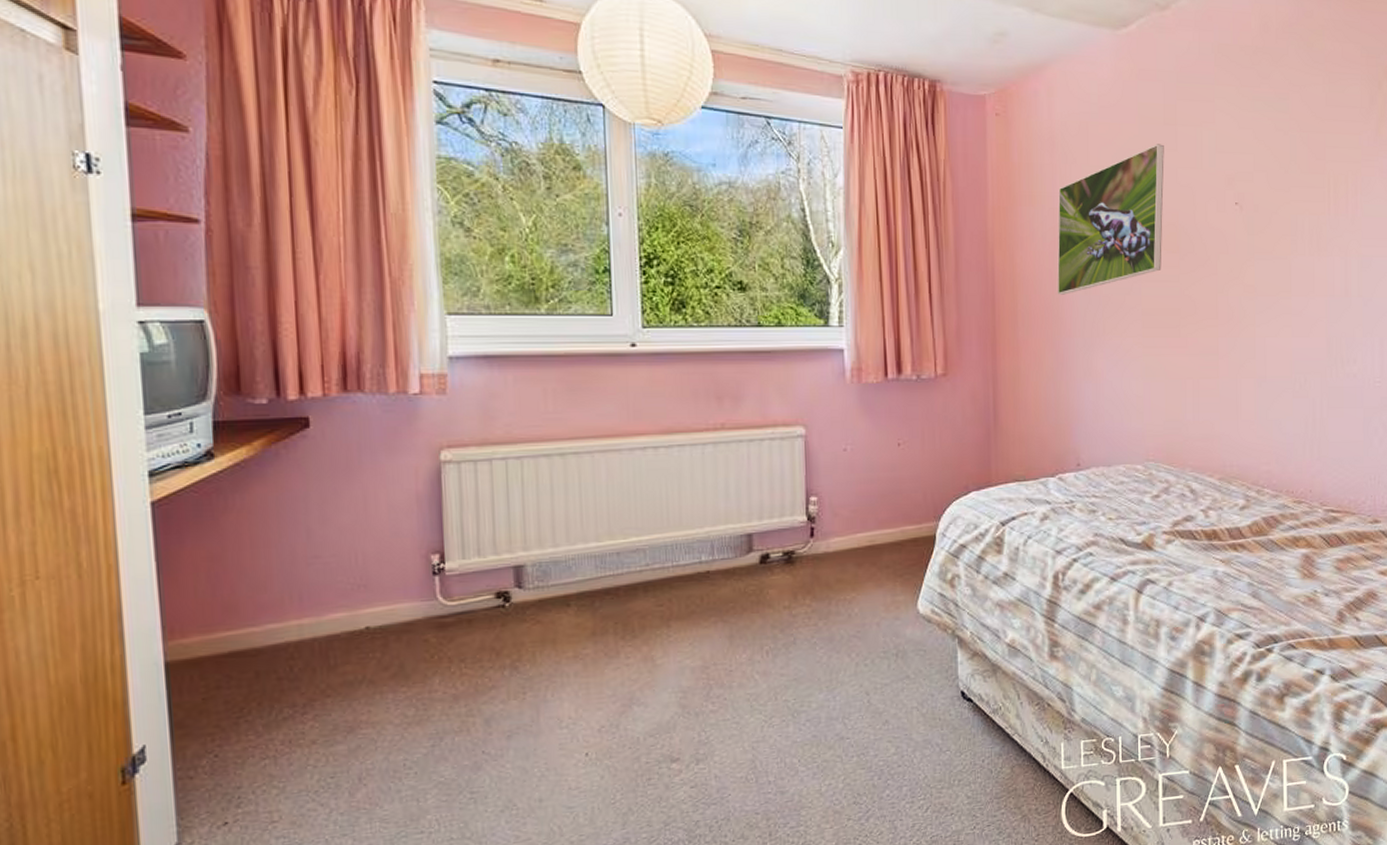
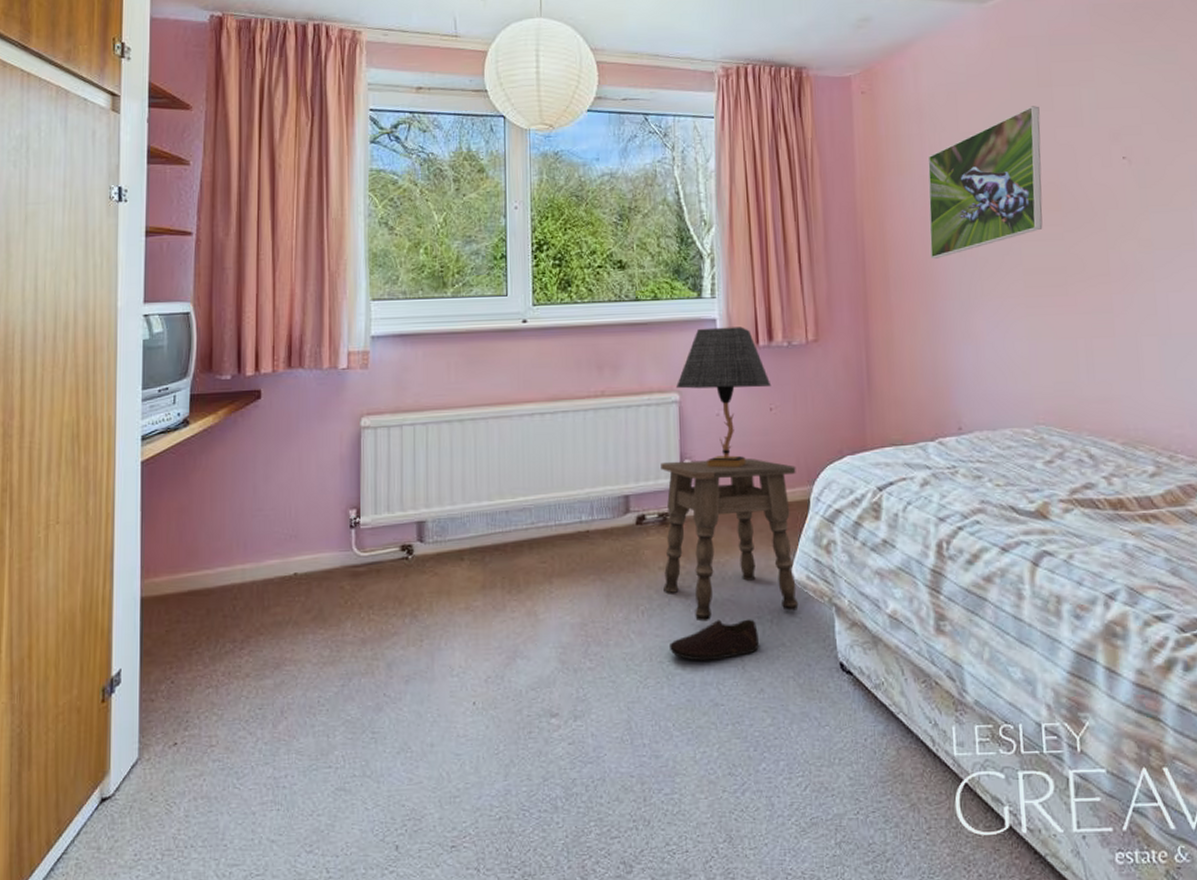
side table: none [785,495,923,659] -> present [660,459,799,622]
shoe: none [795,654,885,698] -> present [670,619,760,661]
table lamp: none [802,358,900,504] -> present [677,327,772,468]

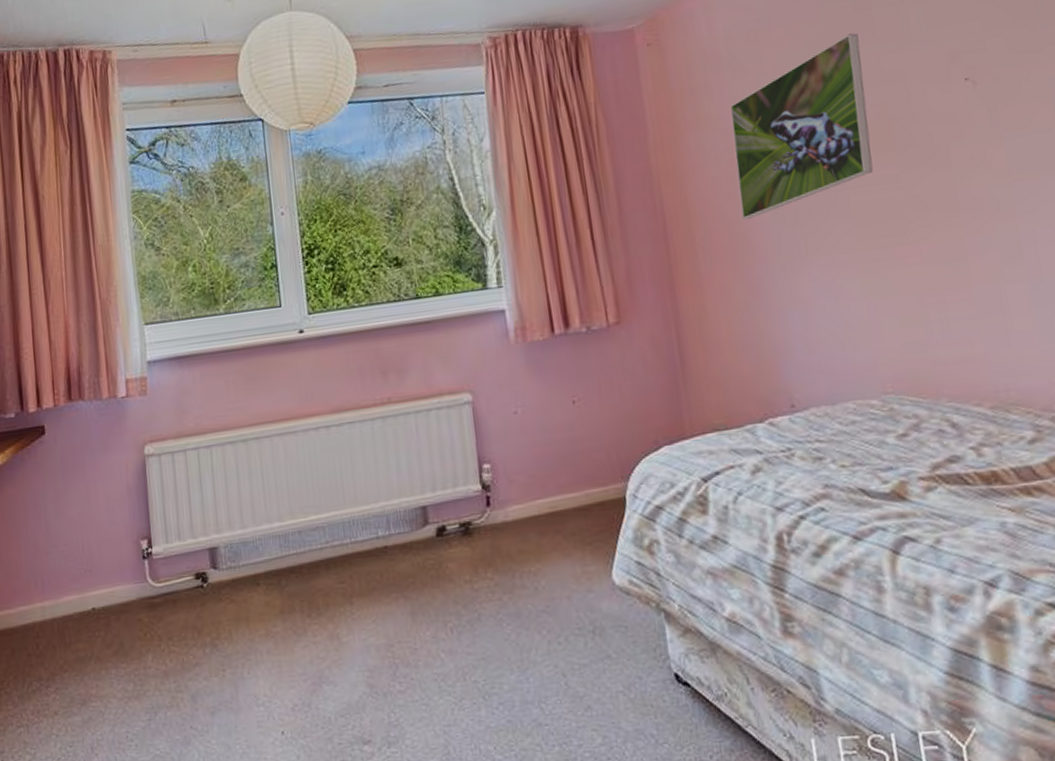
side table: present [660,459,799,622] -> none [457,457,623,636]
shoe: present [670,619,760,661] -> none [483,630,583,679]
table lamp: present [677,327,772,468] -> none [468,315,572,470]

